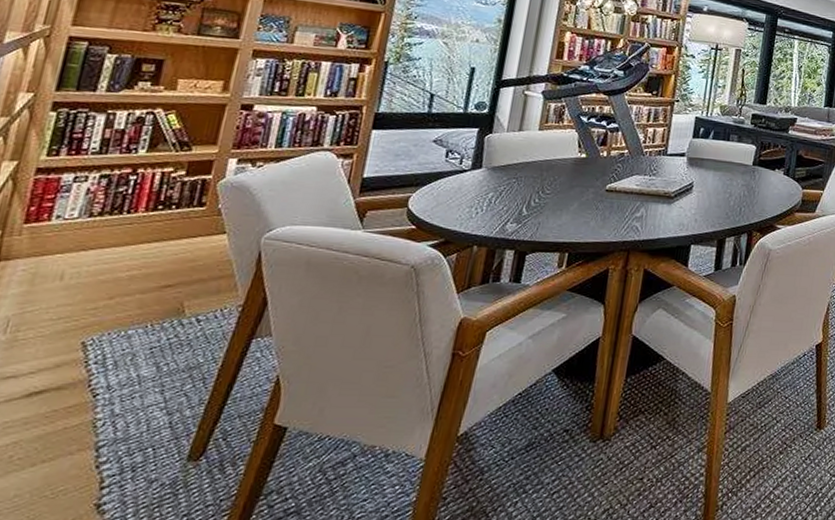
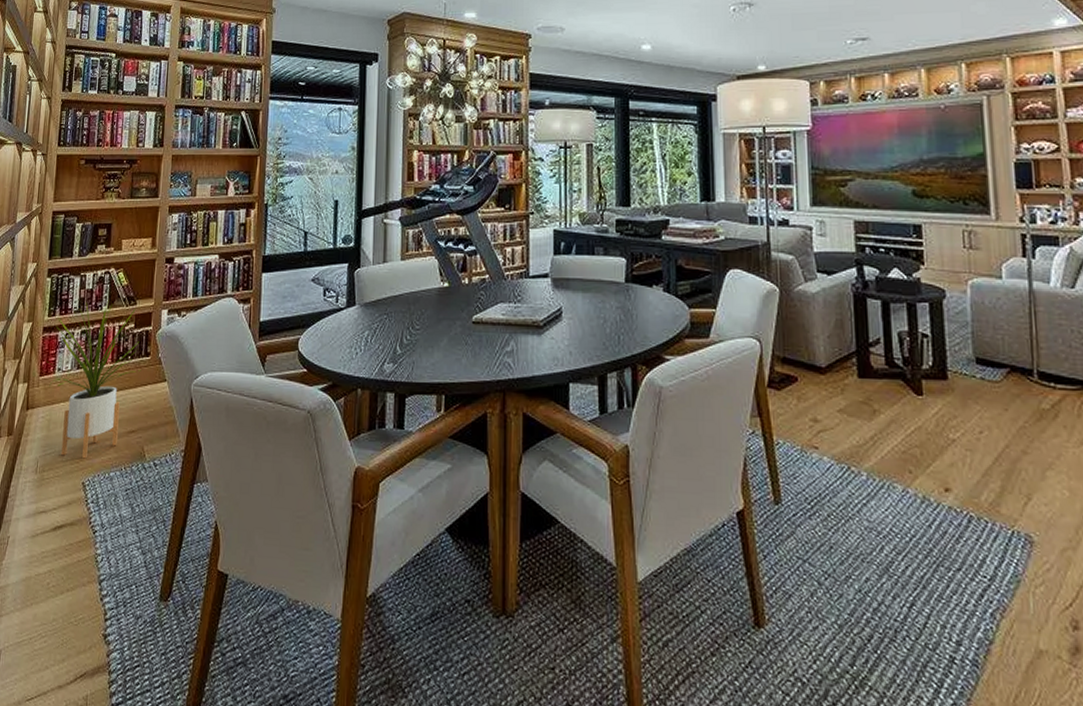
house plant: none [37,143,191,316] -> present [46,300,141,459]

